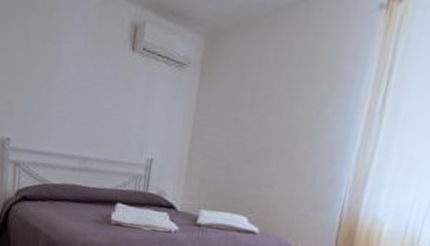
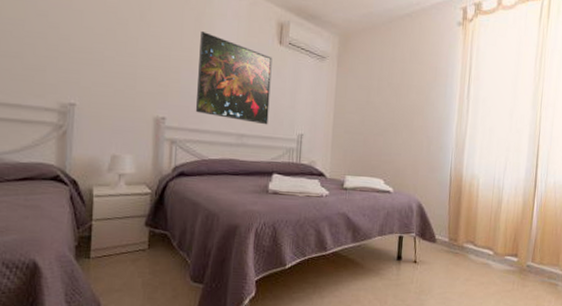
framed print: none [39,41,123,148] -> present [195,31,272,125]

